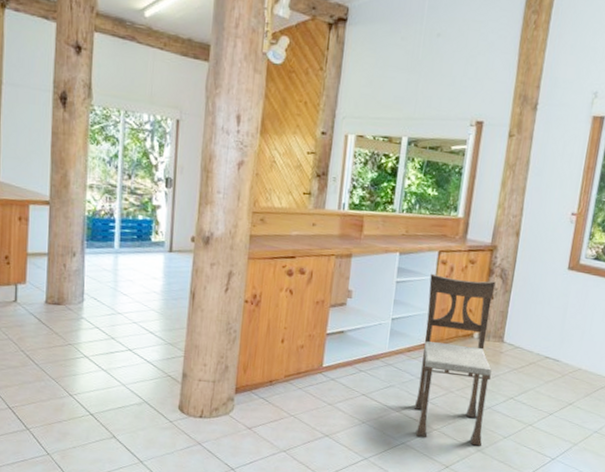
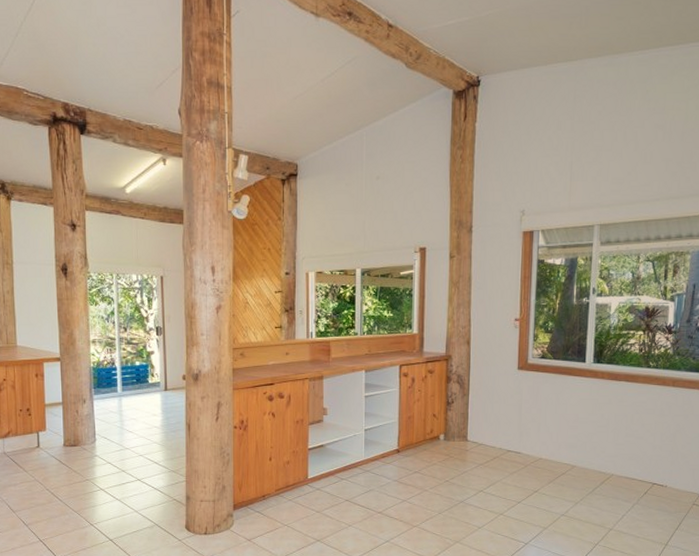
dining chair: present [414,273,496,446] -> none [393,386,460,538]

